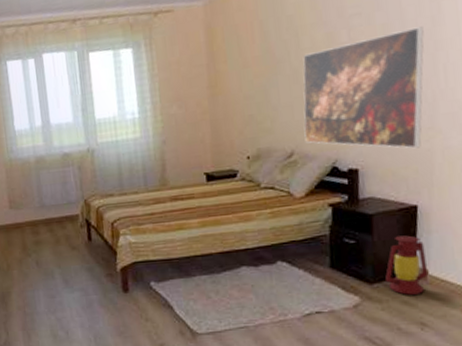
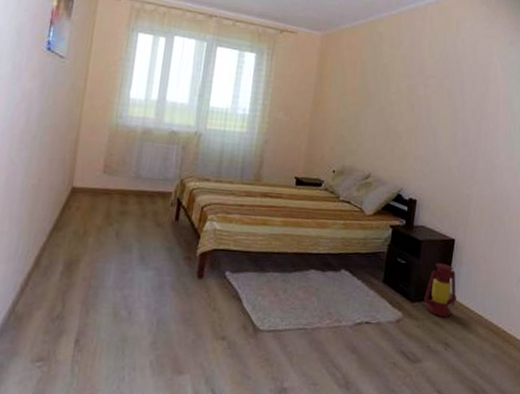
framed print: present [303,26,424,149] -> none [380,97,475,192]

